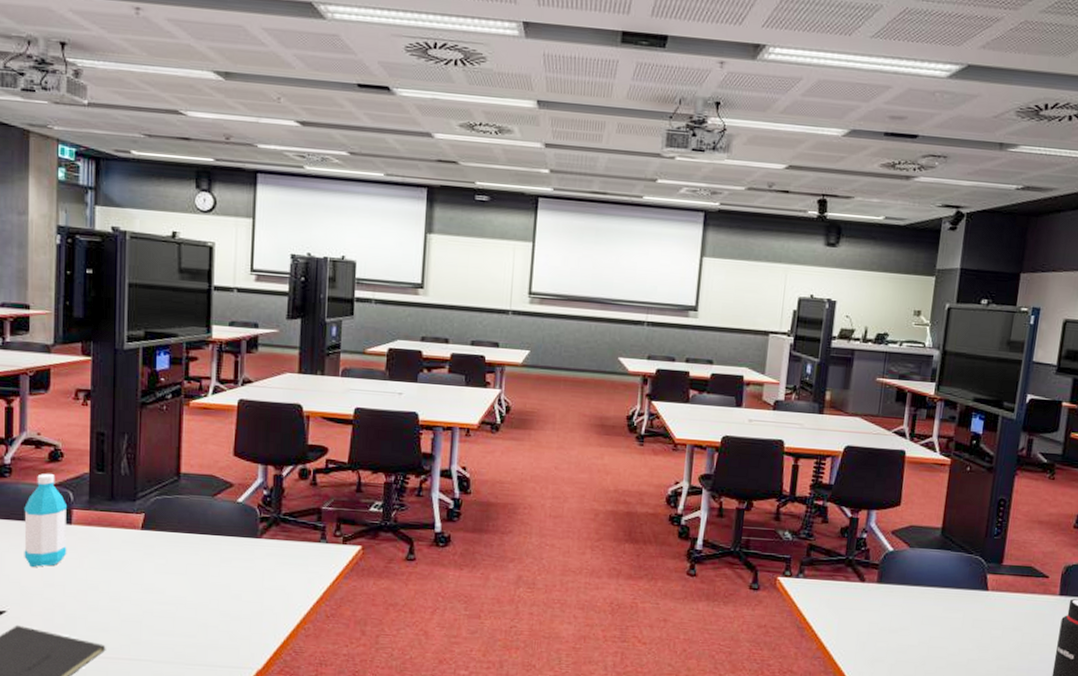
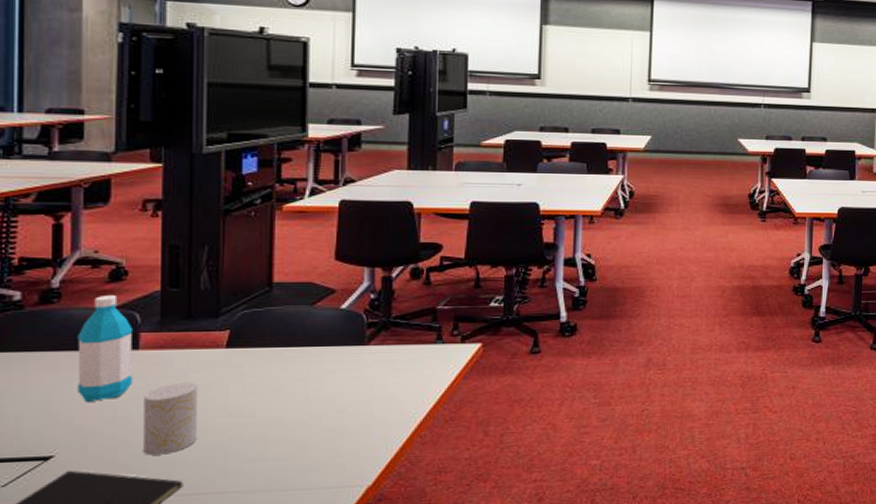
cup: none [75,557,119,620] -> present [143,382,198,455]

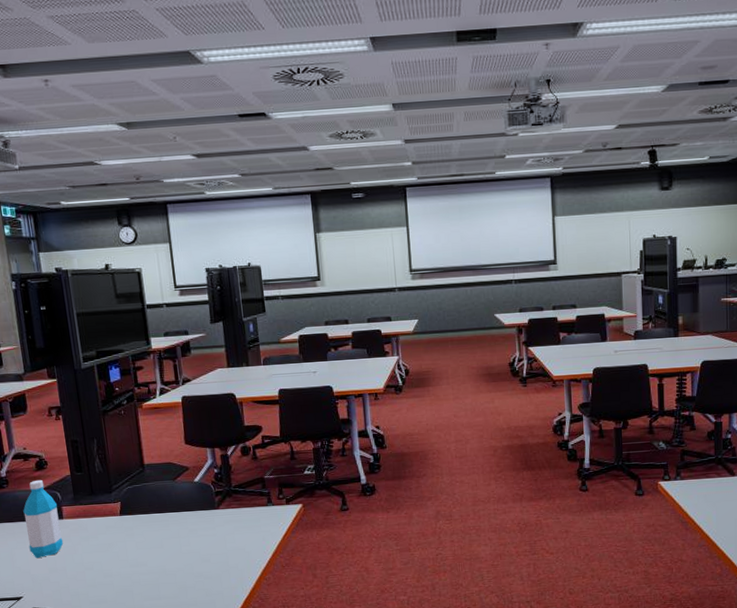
cup: present [143,382,198,455] -> none [72,541,112,596]

